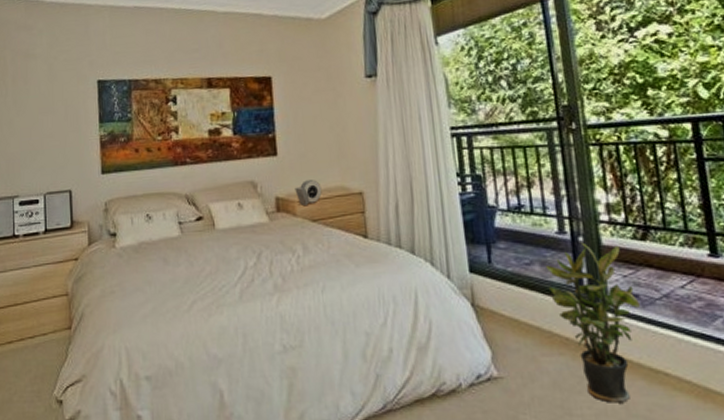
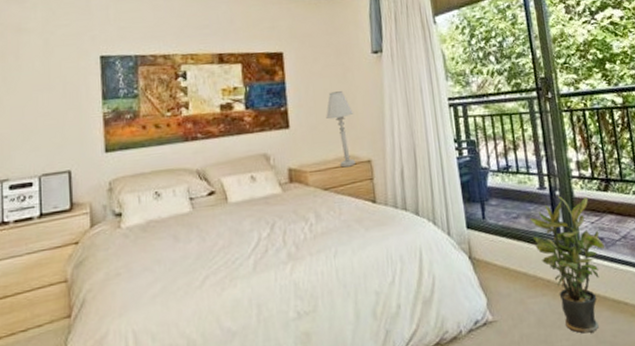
alarm clock: present [294,180,322,207] -> none [307,150,333,176]
table lamp: none [315,118,346,199] -> present [326,91,355,168]

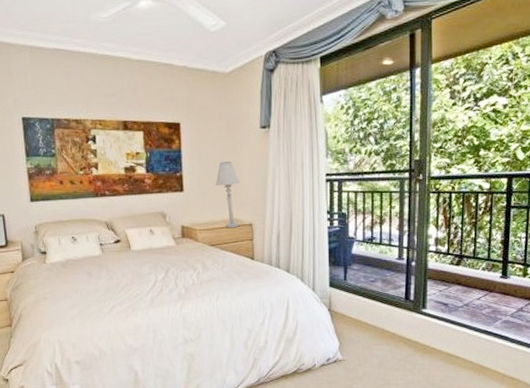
potted plant: present [529,195,604,334] -> none [385,266,447,376]

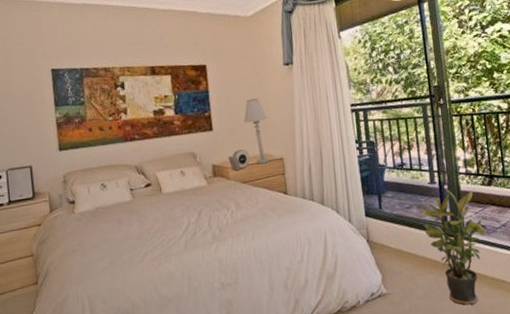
alarm clock: none [197,213,220,234] -> present [228,149,250,171]
potted plant: none [385,266,447,376] -> present [421,189,486,306]

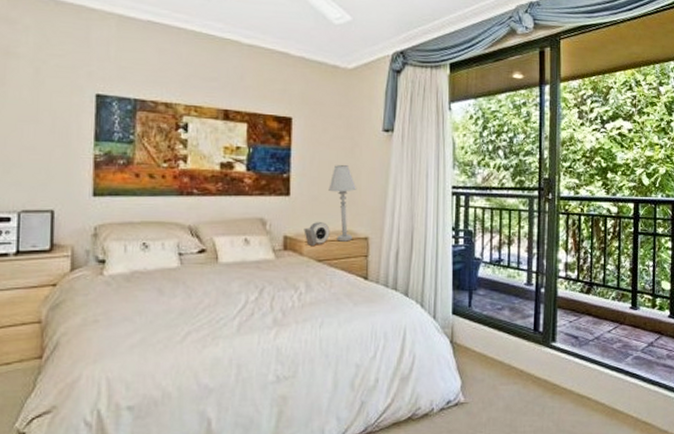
potted plant: present [421,189,486,306] -> none [513,293,578,422]

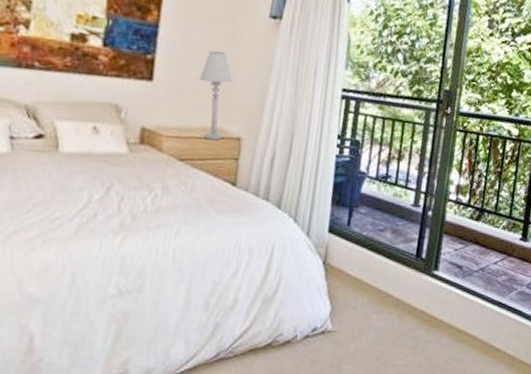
alarm clock: present [304,222,330,247] -> none [165,114,197,143]

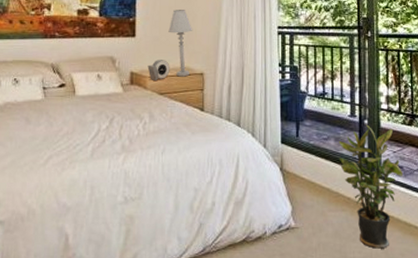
alarm clock: none [165,114,197,143] -> present [147,60,170,82]
potted plant: none [393,216,461,356] -> present [338,124,403,249]

